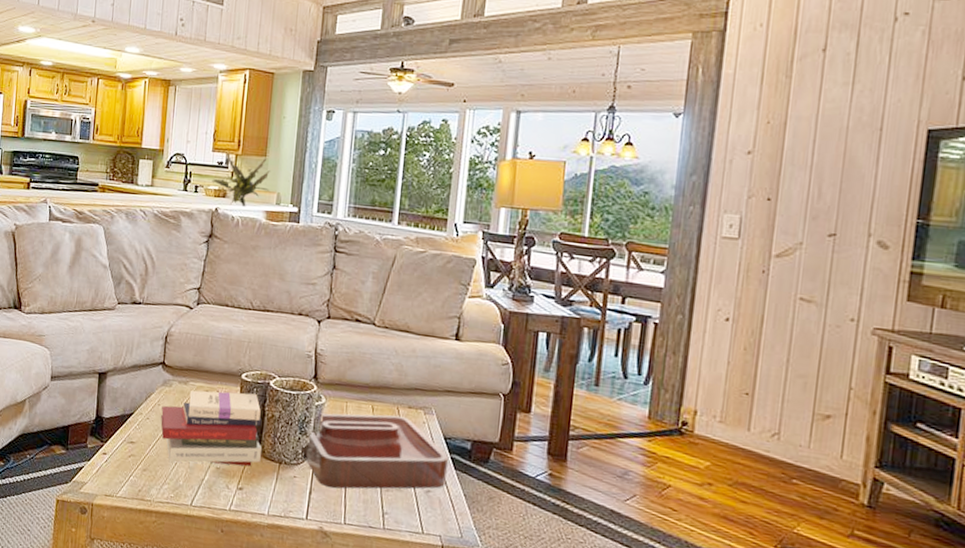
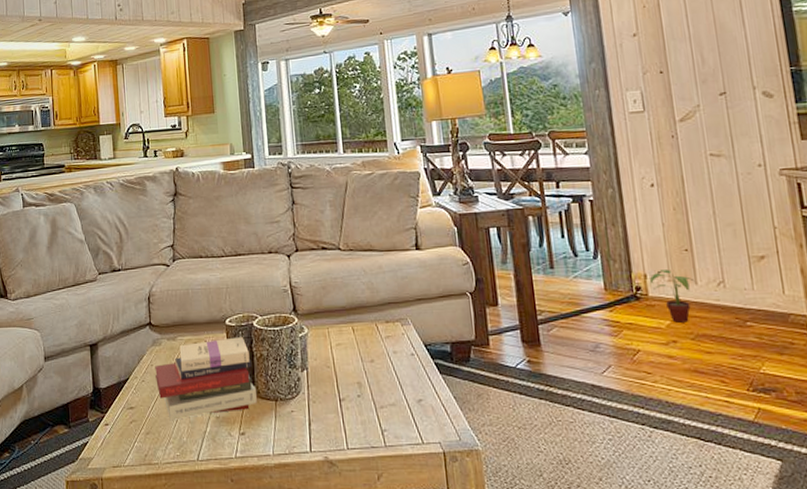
plant: present [212,155,270,207] -> none [168,114,223,163]
decorative tray: present [299,413,448,489] -> none [291,332,434,415]
potted plant: none [698,409,748,468] -> present [649,270,695,323]

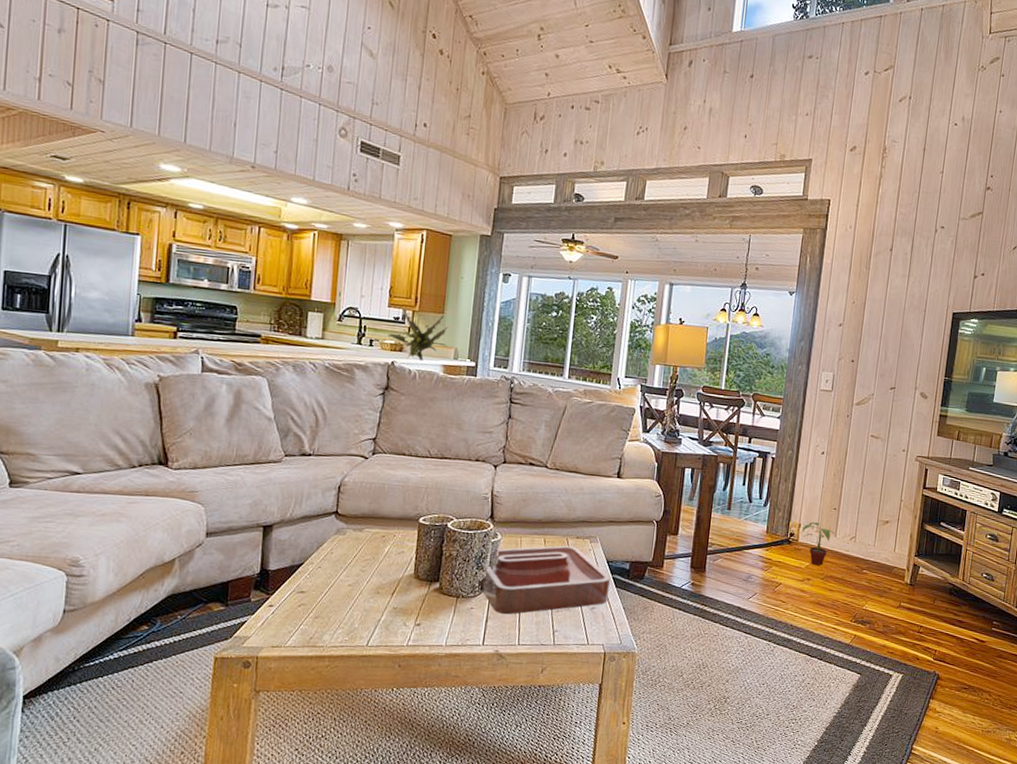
books: present [155,337,257,421] -> none [334,535,439,608]
plant: none [168,114,223,163] -> present [388,310,448,361]
decorative tray: none [291,332,434,415] -> present [476,545,610,614]

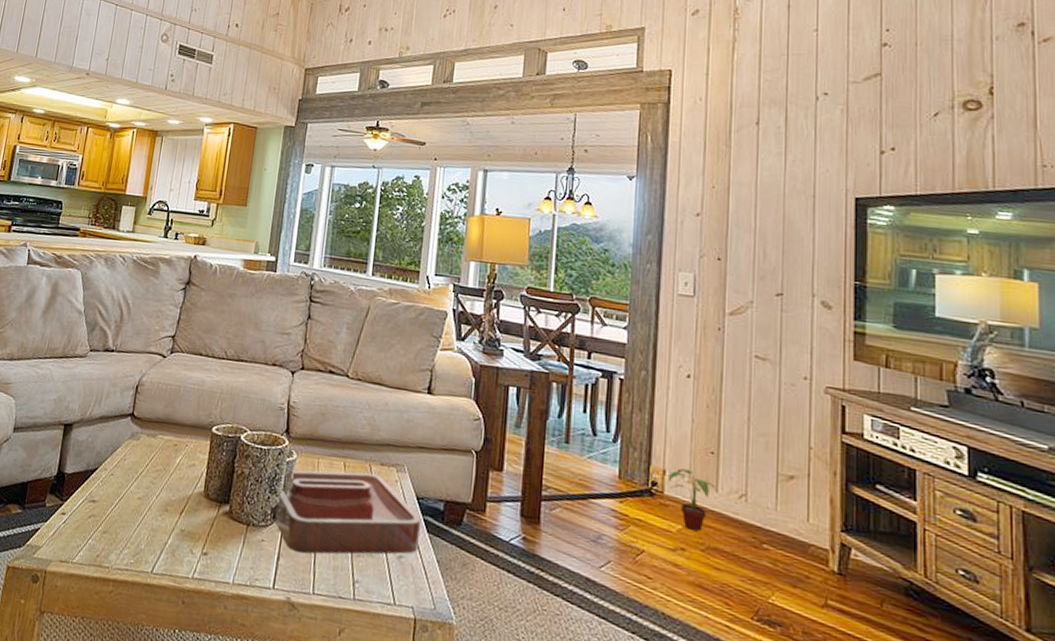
plant: present [388,310,448,361] -> none [192,203,250,255]

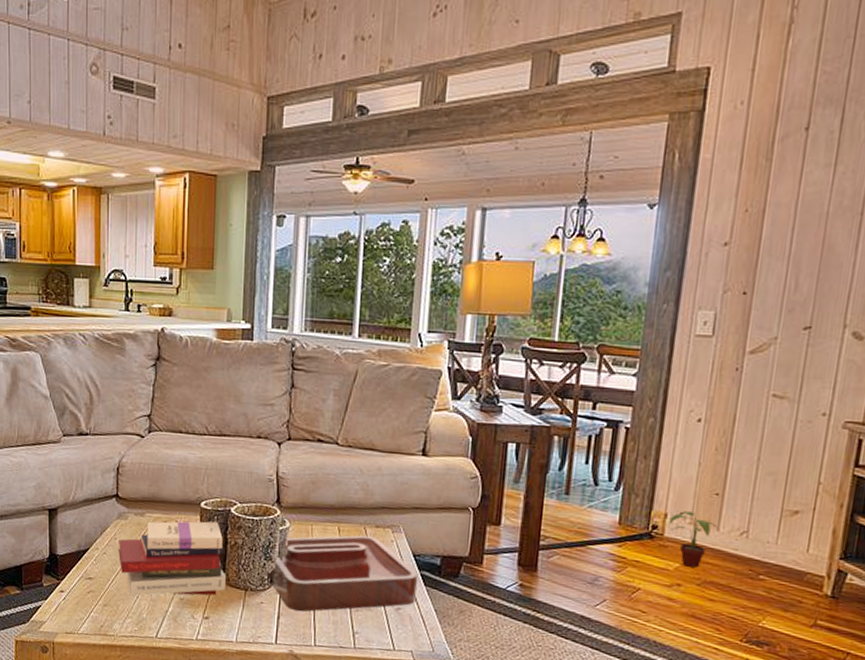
books: none [125,444,231,529] -> present [118,521,226,597]

